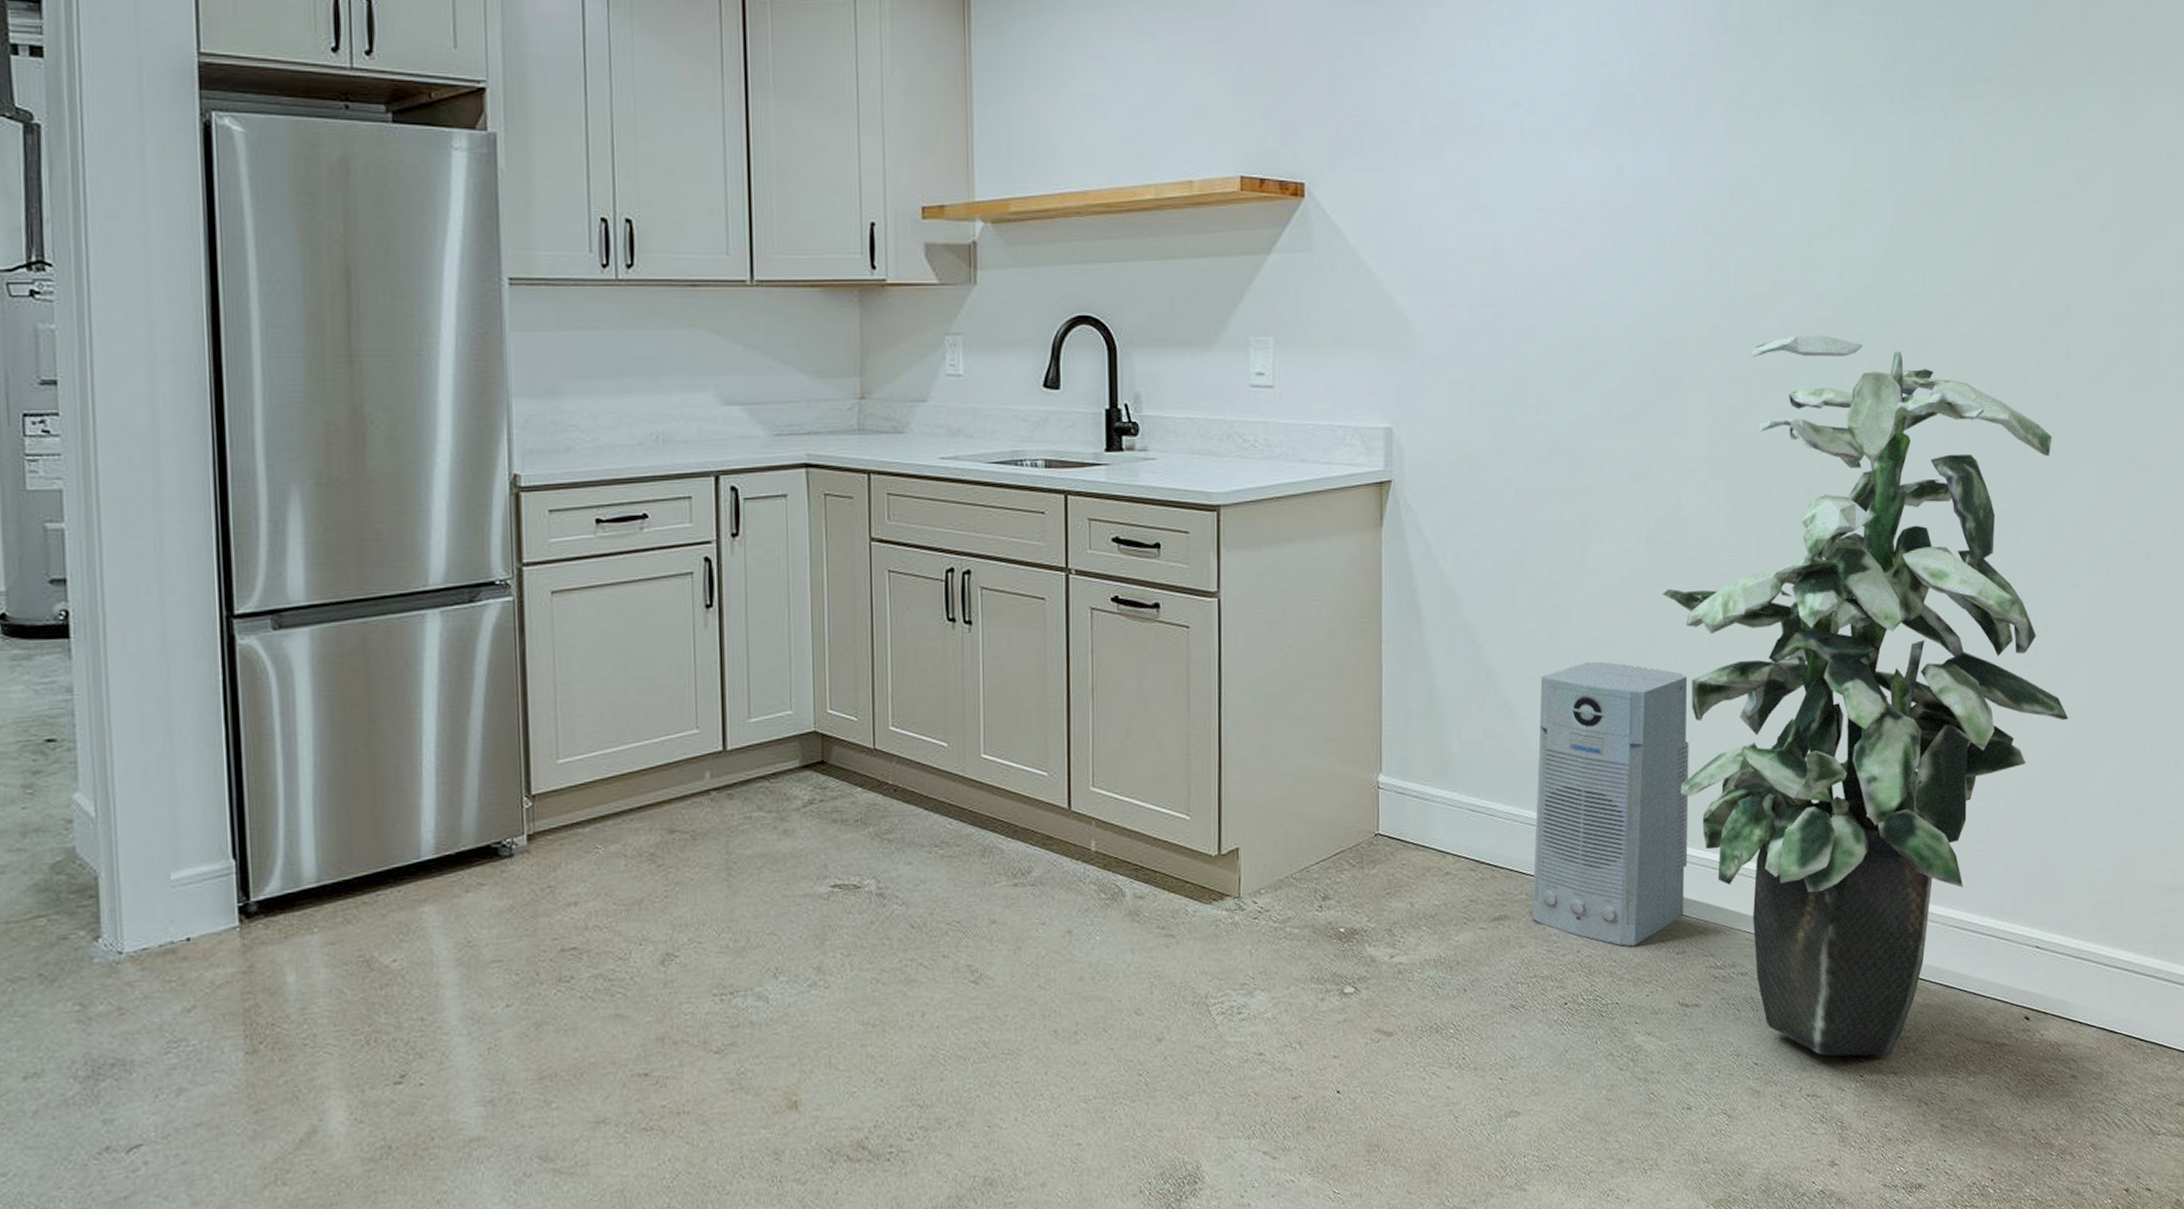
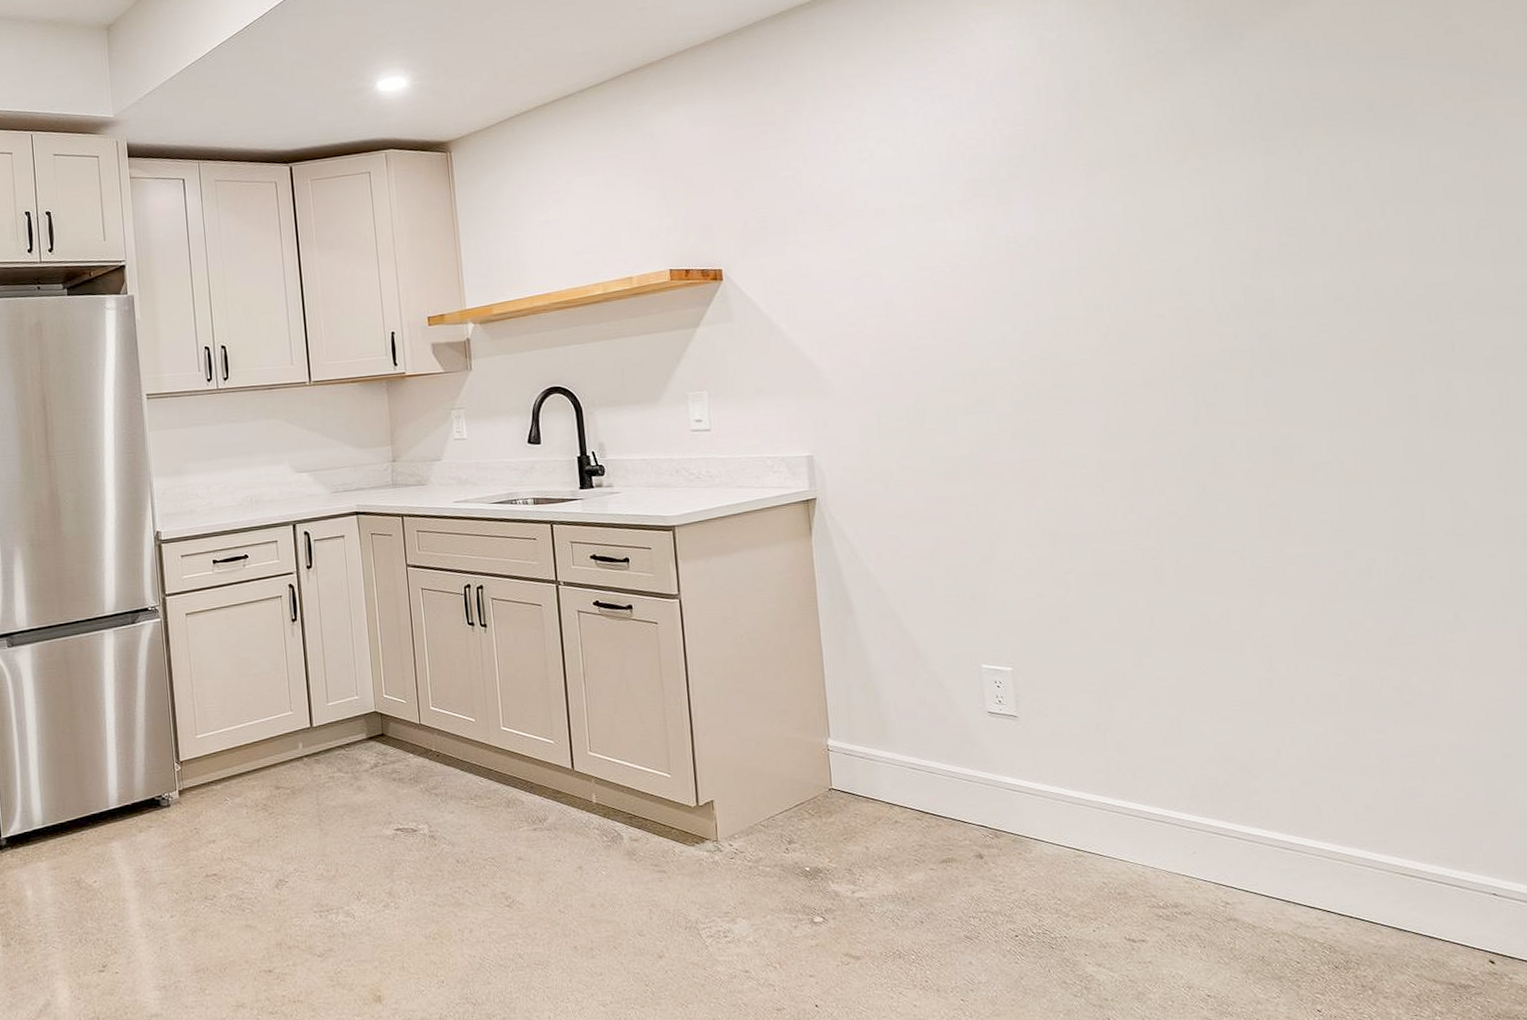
air purifier: present [1532,661,1689,947] -> none [964,640,1122,888]
indoor plant: present [1663,335,2069,1057] -> none [1070,350,1500,993]

